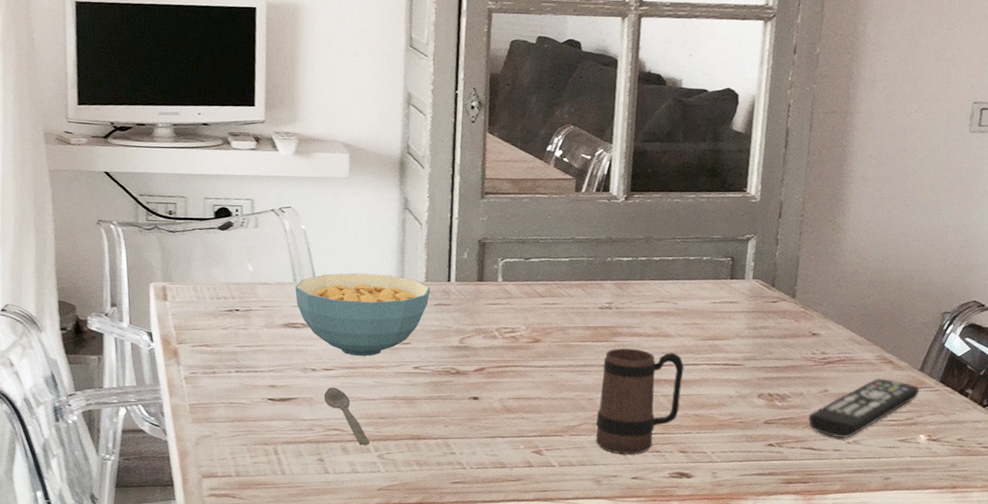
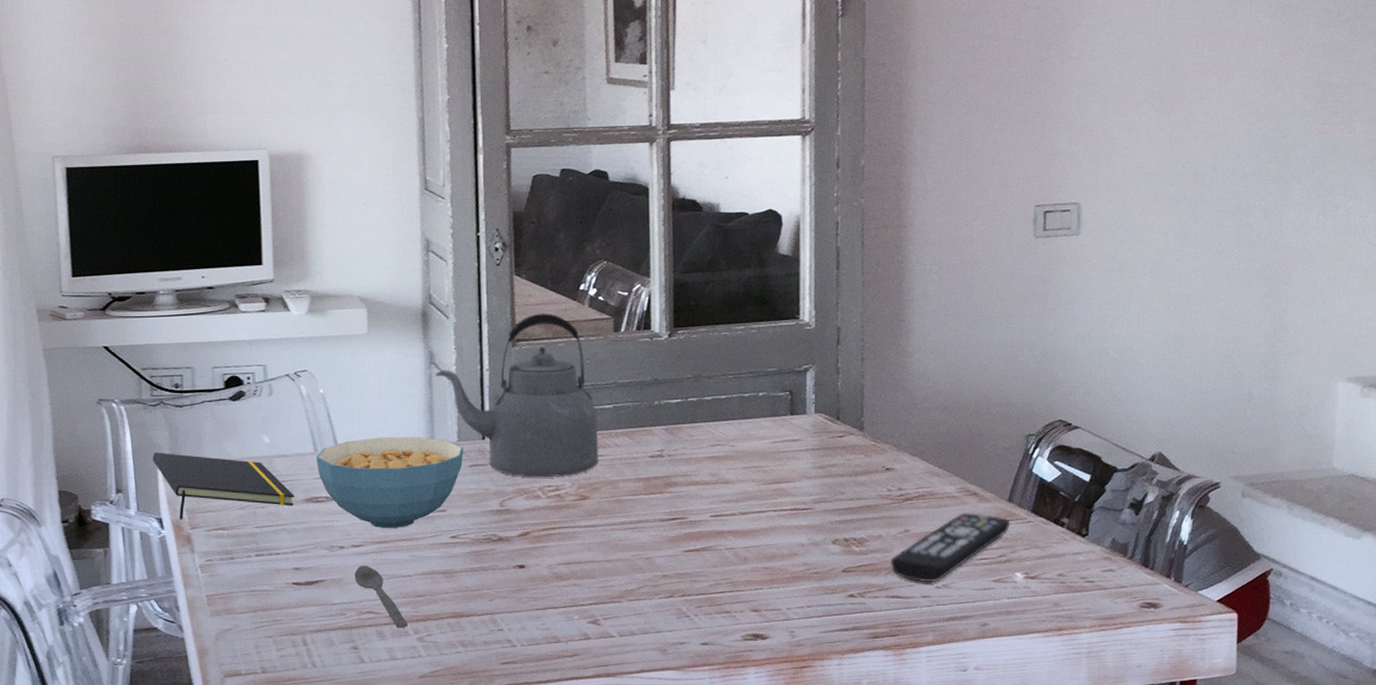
notepad: none [145,272,274,335] -> present [152,452,295,520]
kettle: none [408,169,554,320] -> present [435,313,599,478]
mug: present [595,348,684,454] -> none [656,499,749,617]

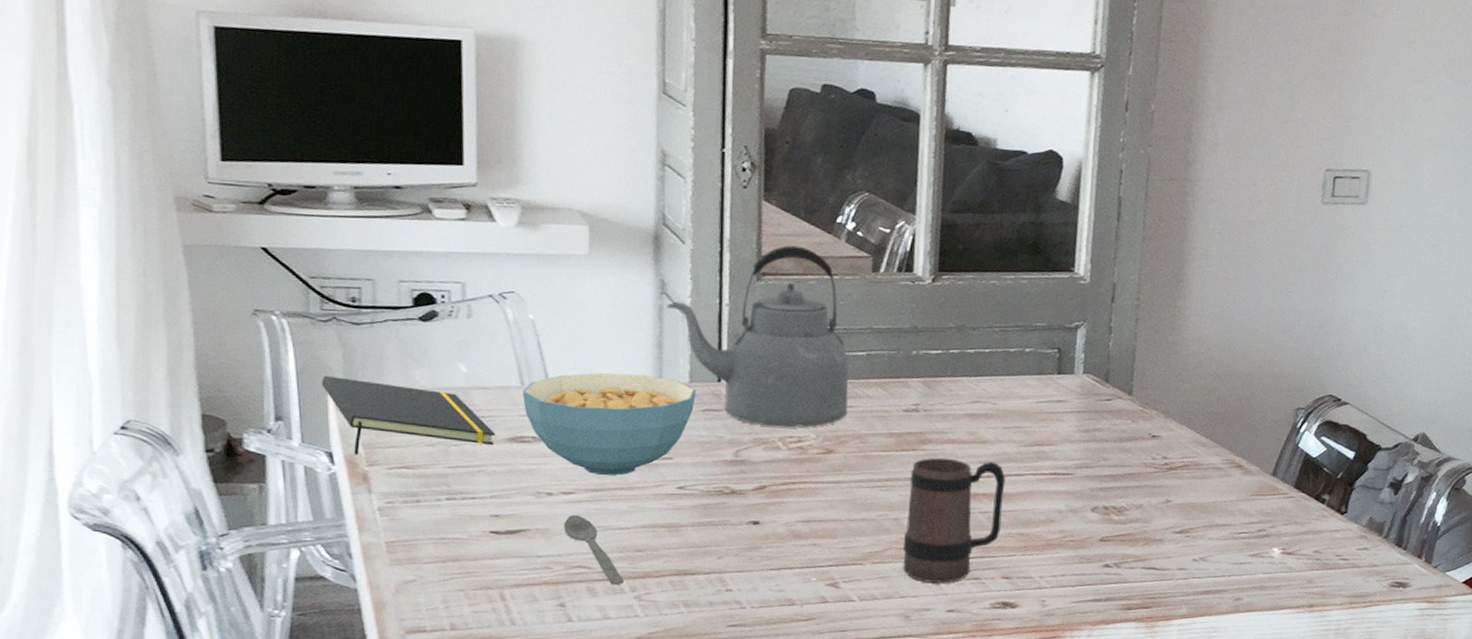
mug: none [656,499,749,617] -> present [902,457,1006,583]
remote control: present [891,513,1011,583] -> none [1149,485,1273,555]

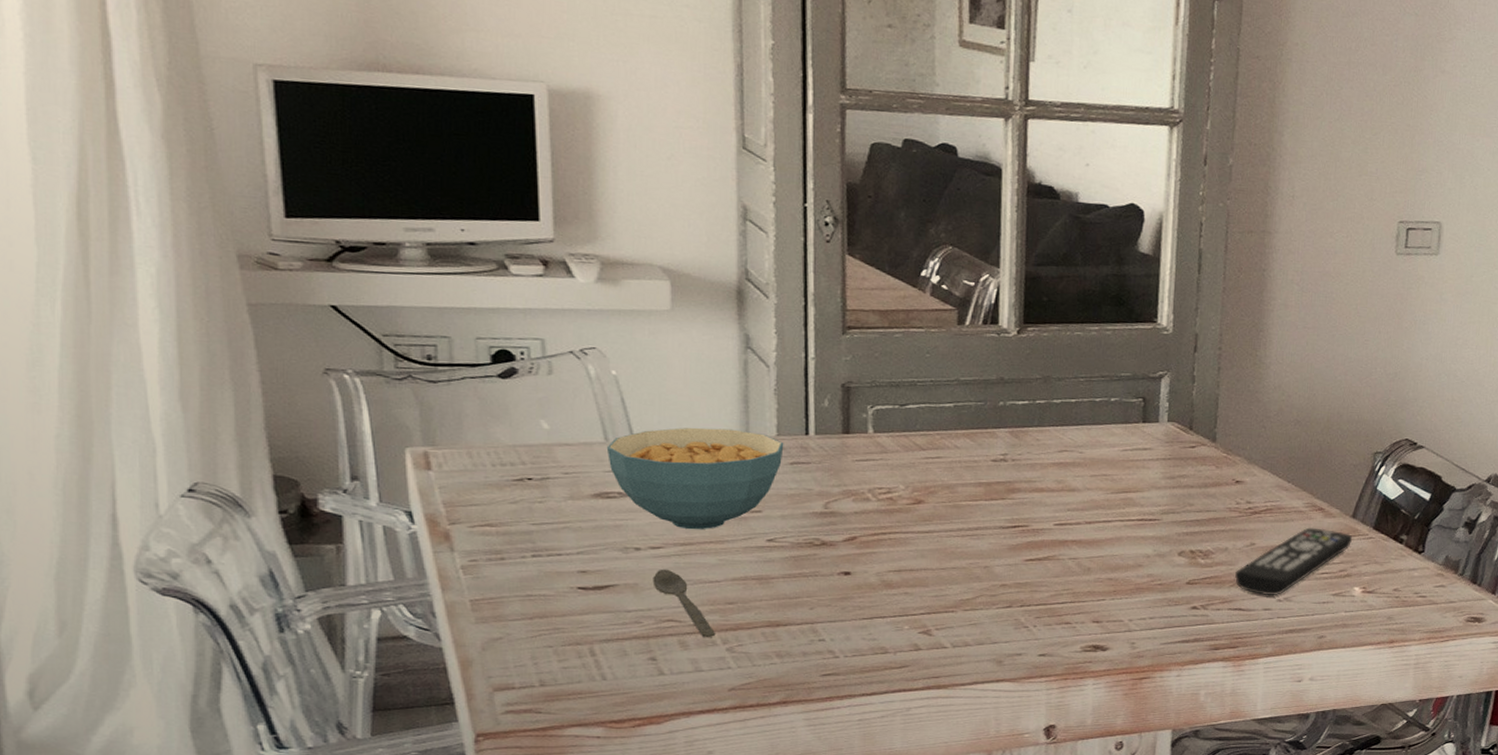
notepad: present [321,376,496,455] -> none [398,435,580,514]
kettle: present [666,245,849,428] -> none [752,299,937,479]
mug: present [902,457,1006,583] -> none [994,506,1094,628]
remote control: none [1149,485,1273,555] -> present [1235,527,1353,596]

